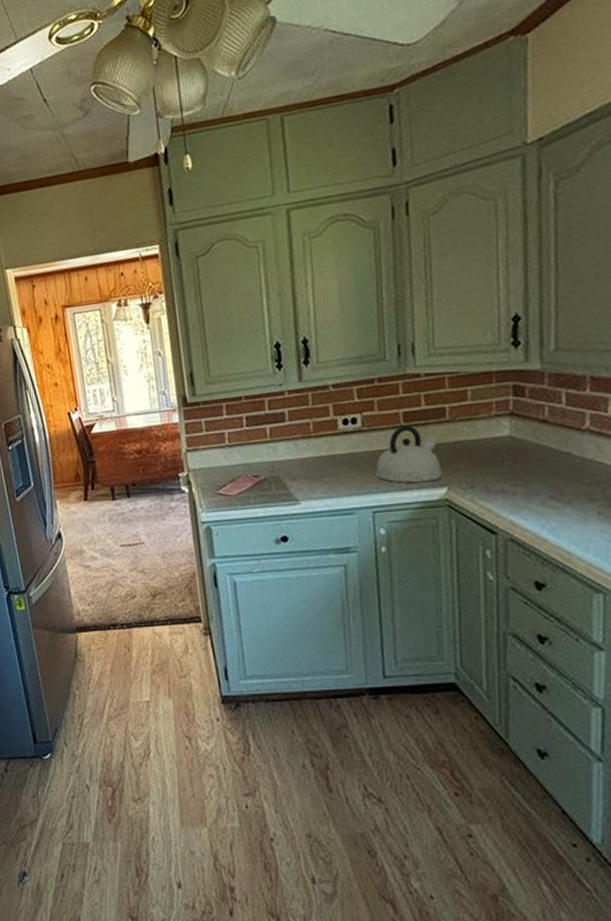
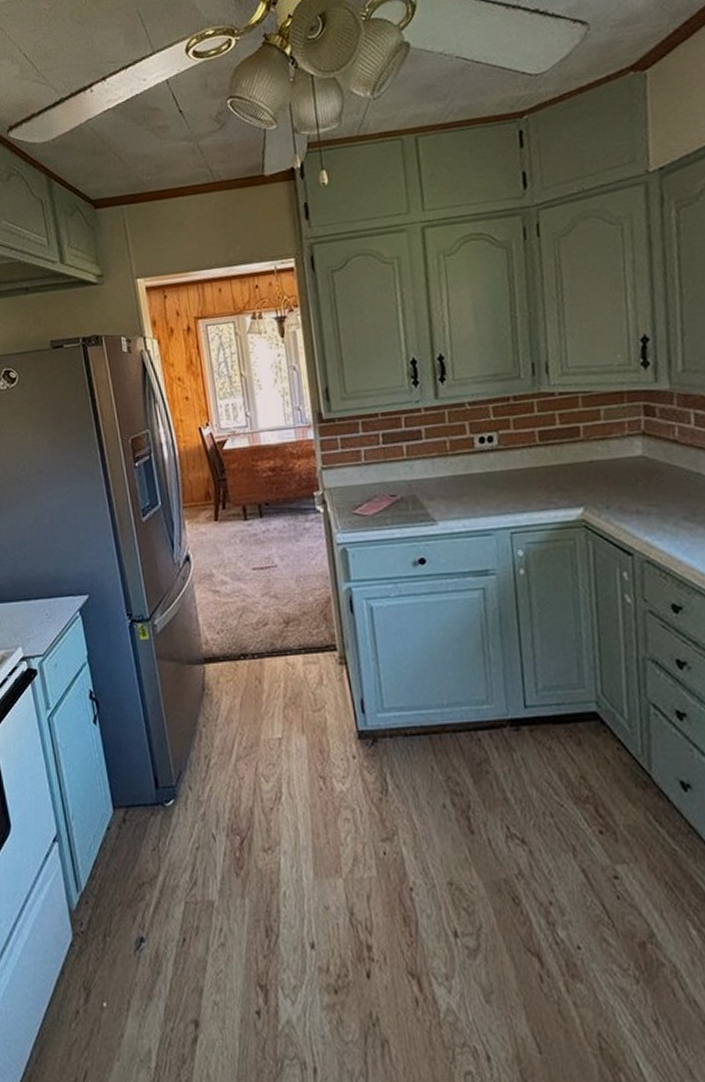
kettle: present [375,425,444,484] -> none [512,444,580,504]

